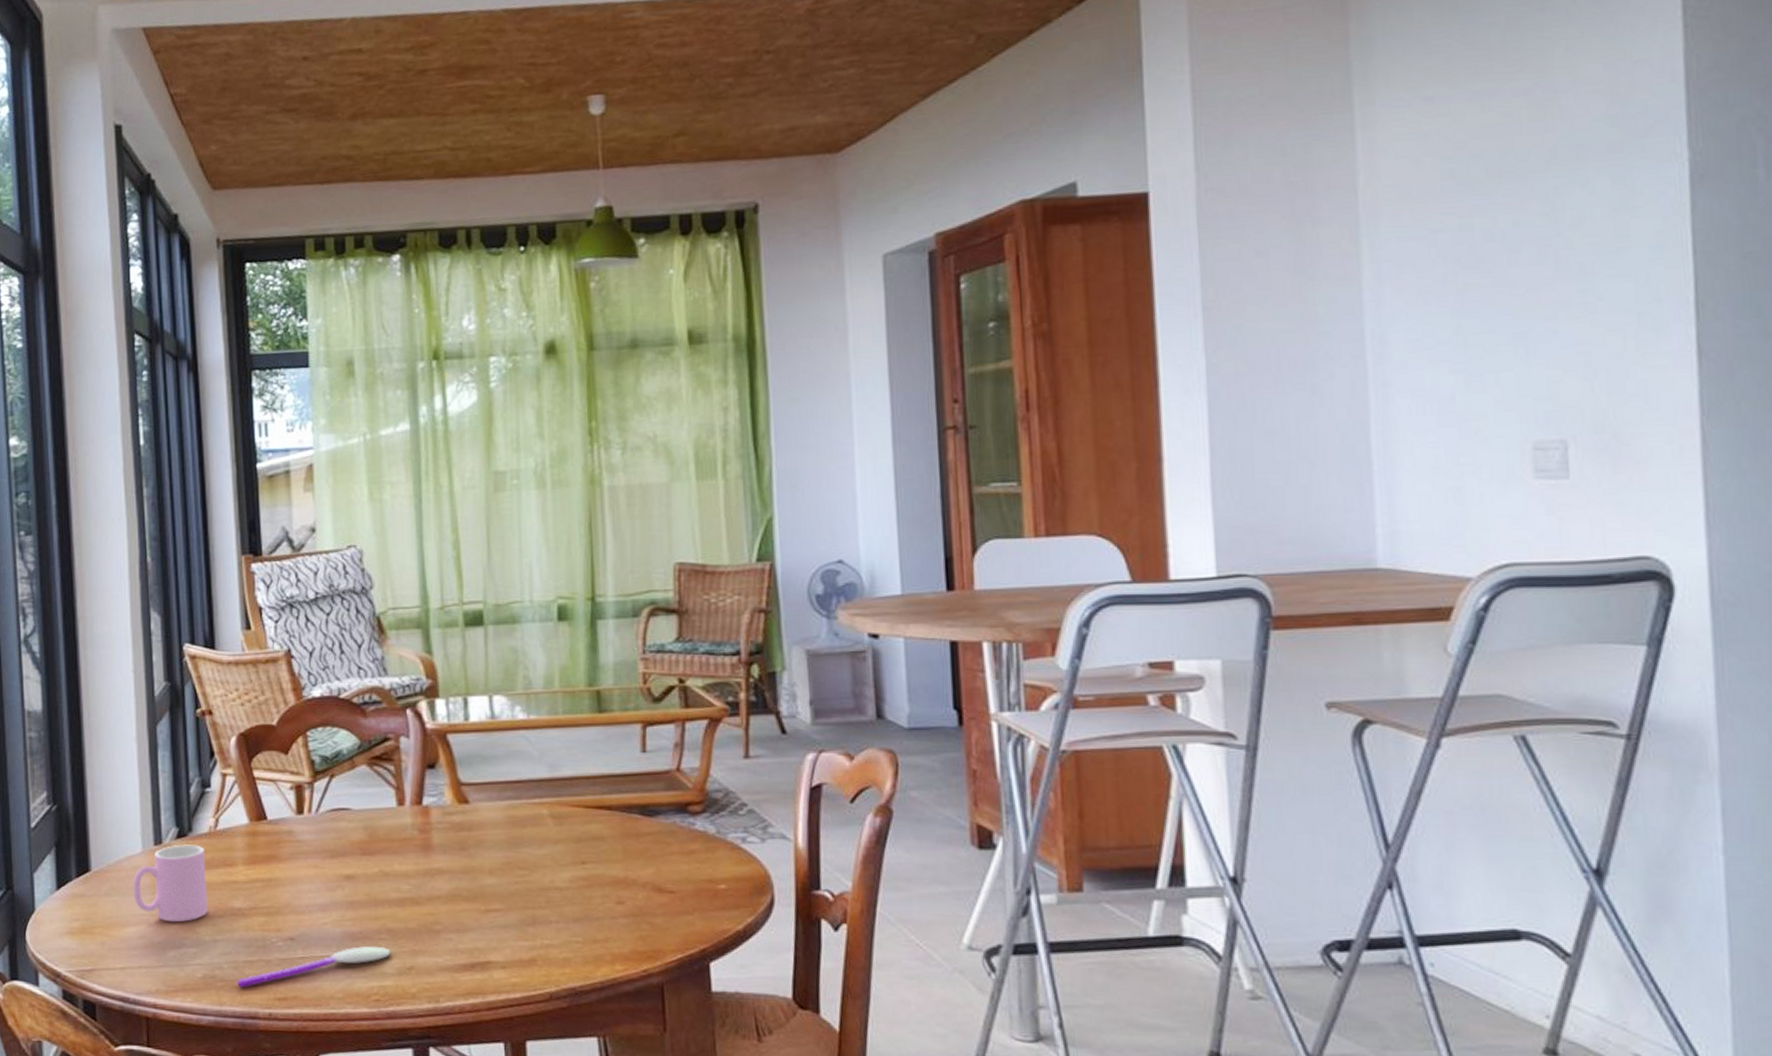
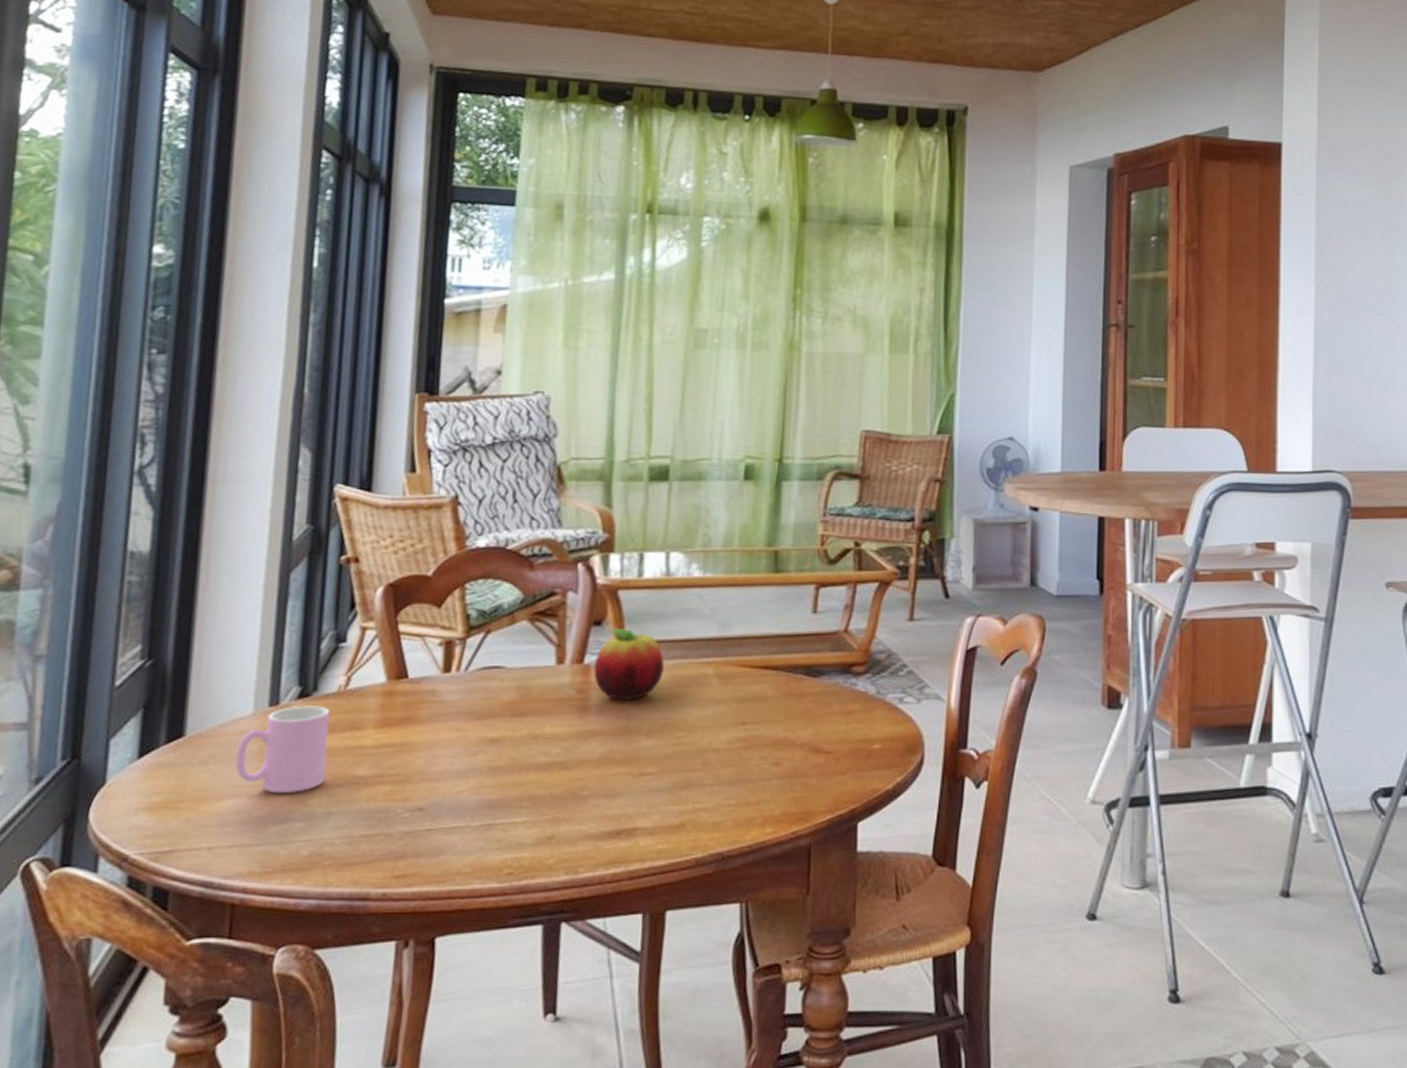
spoon: present [237,946,391,987] -> none [349,816,531,865]
fruit: none [432,770,500,840] -> present [593,627,665,700]

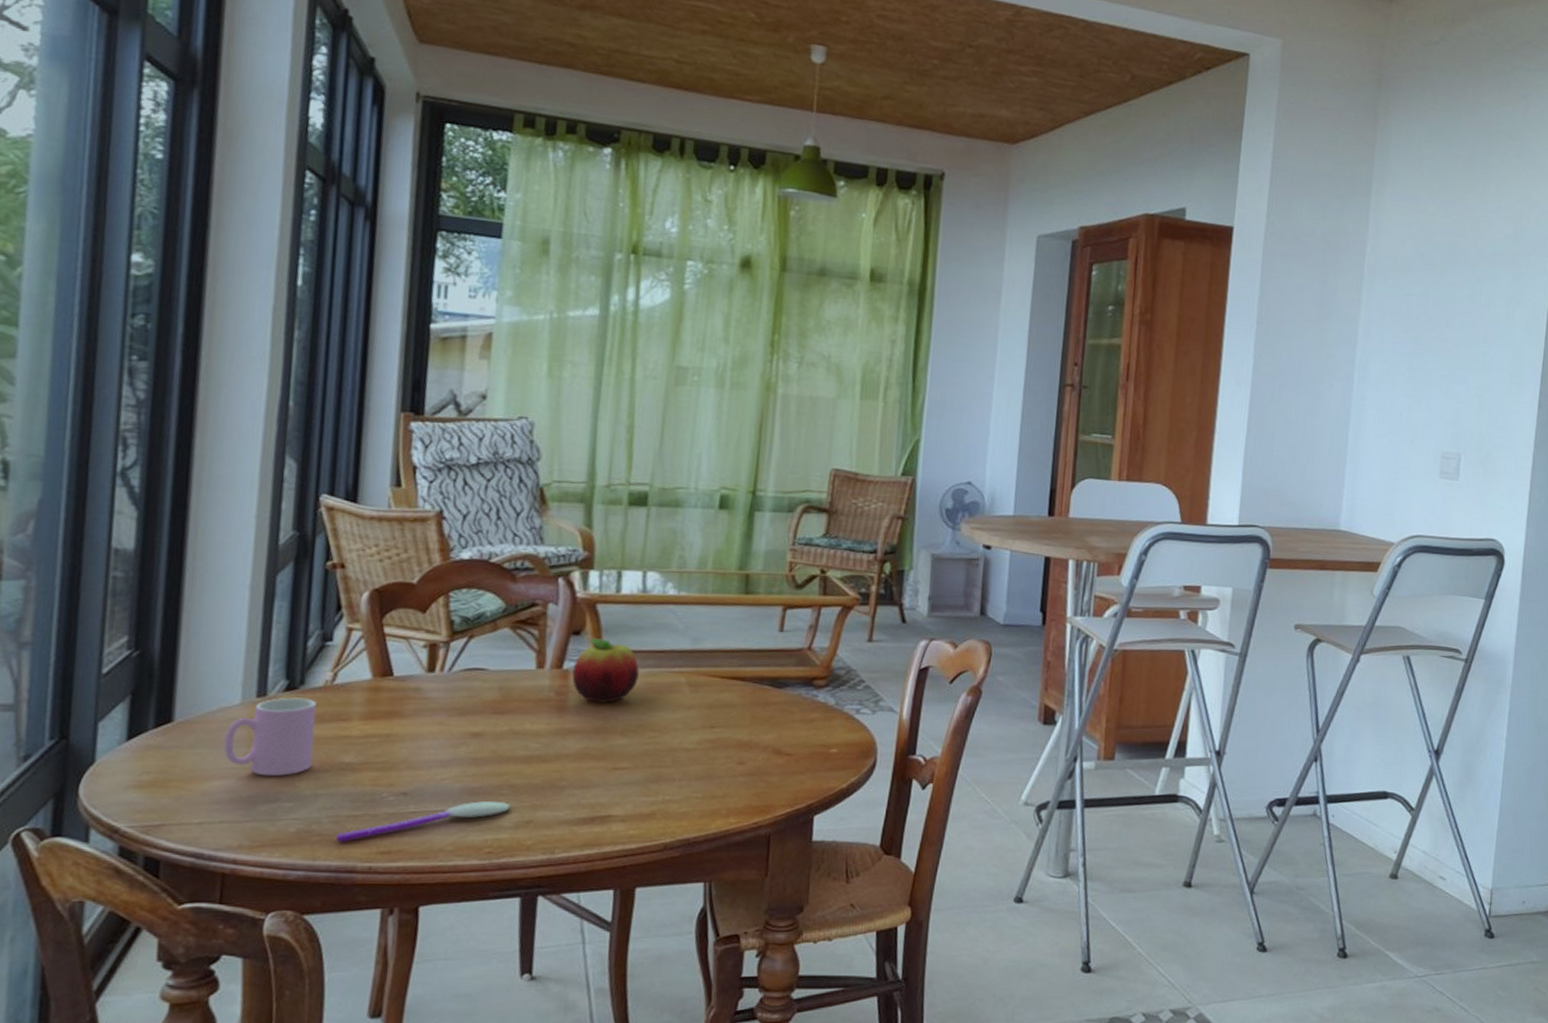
spoon: none [349,816,531,865] -> present [336,801,511,842]

